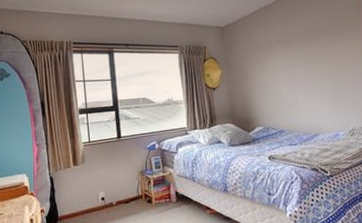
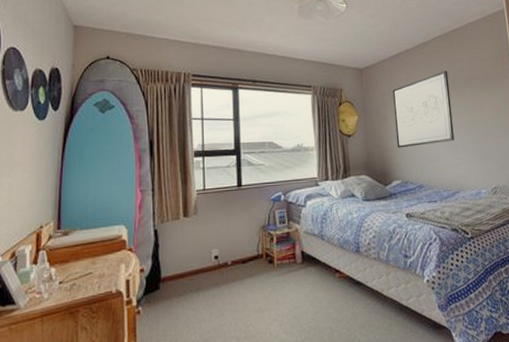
wall art: none [252,23,313,98] -> present [392,71,455,148]

